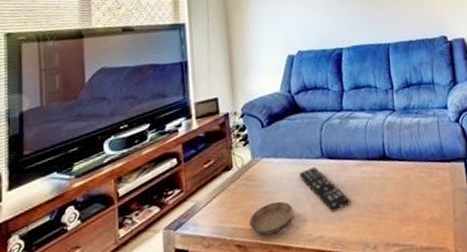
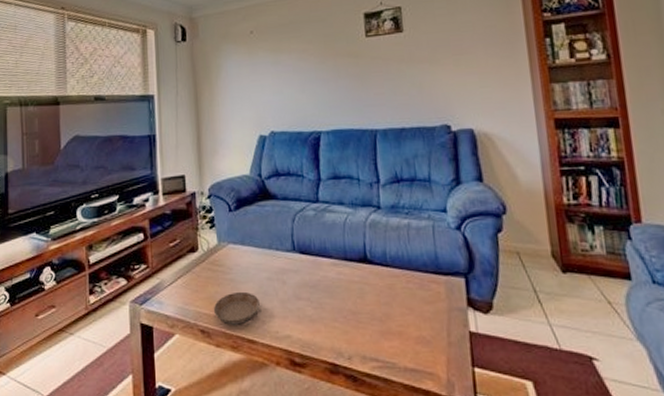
remote control: present [298,166,351,213] -> none [267,260,324,312]

